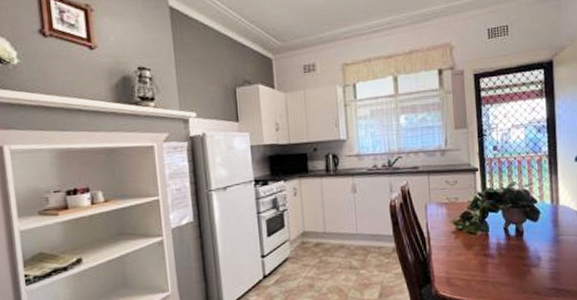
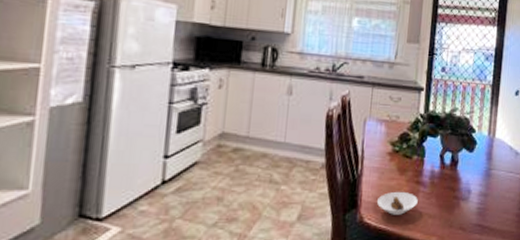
saucer: none [449,264,488,286] -> present [377,191,418,215]

